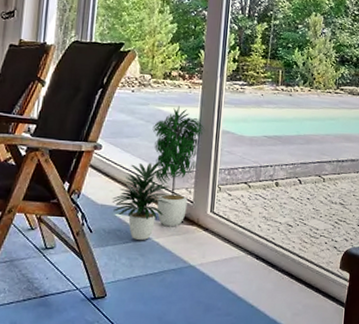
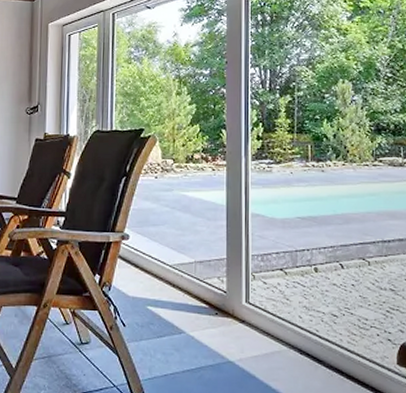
potted plant: present [112,106,205,240] -> none [143,190,233,334]

